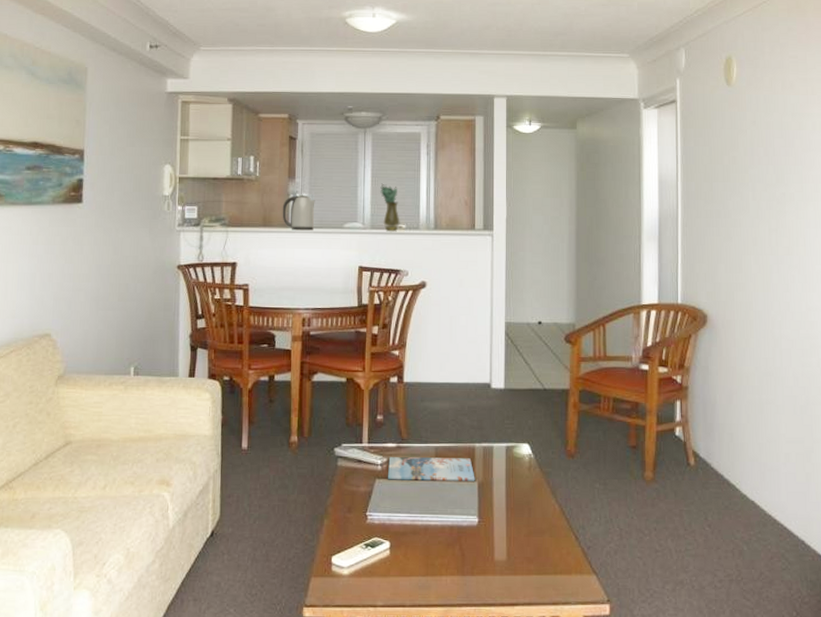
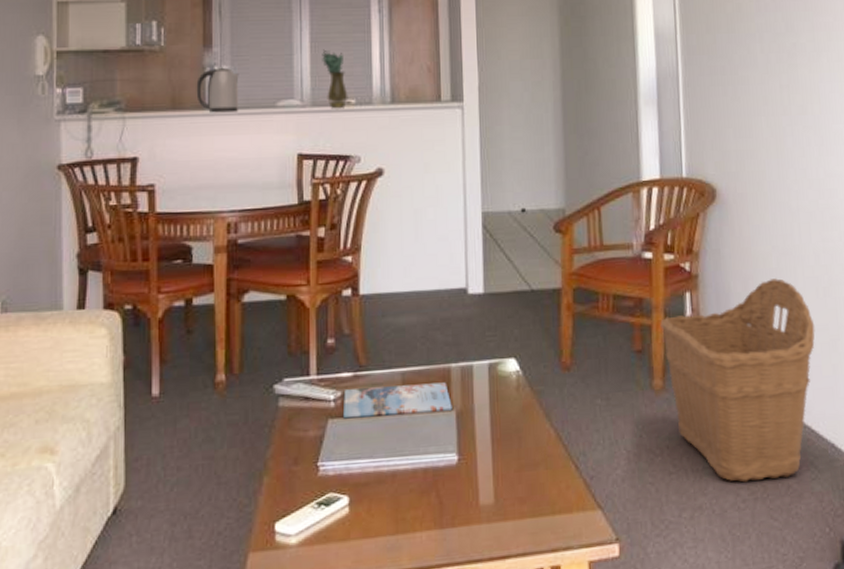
wicker basket: none [653,395,791,566] -> present [660,278,815,483]

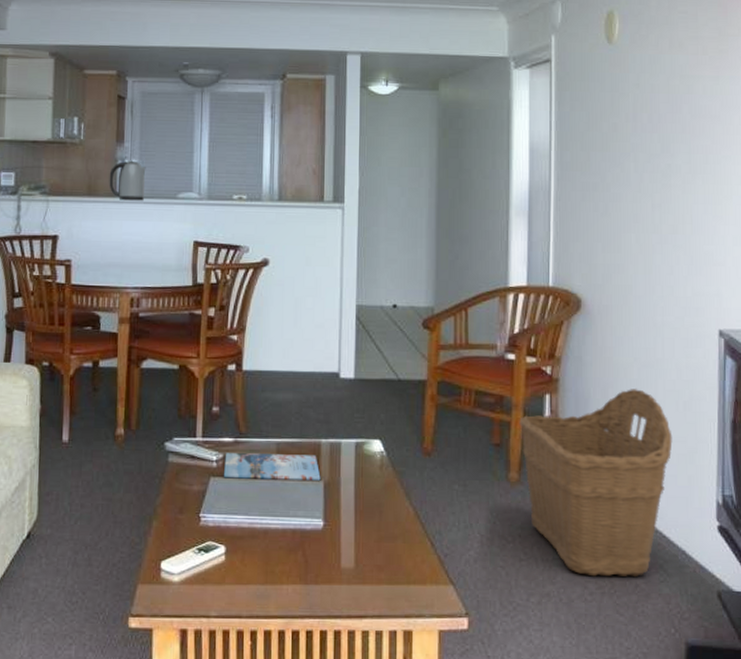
vase: present [322,49,348,110] -> none [219,149,241,204]

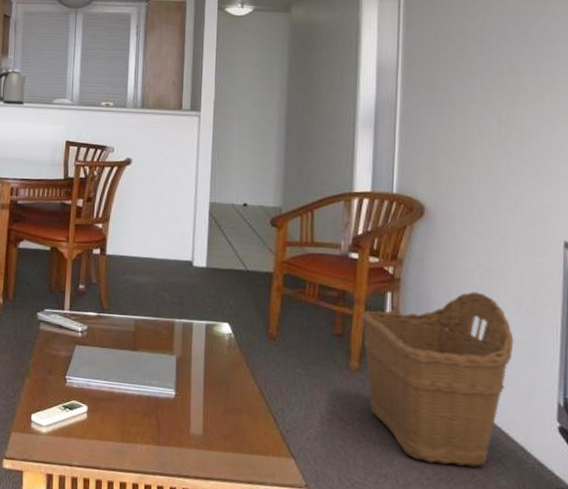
magazine: present [224,453,321,481] -> none [88,325,174,355]

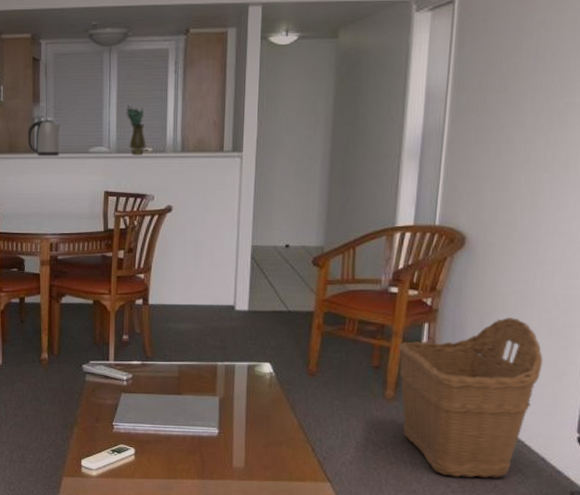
vase: none [89,62,108,110] -> present [126,105,146,157]

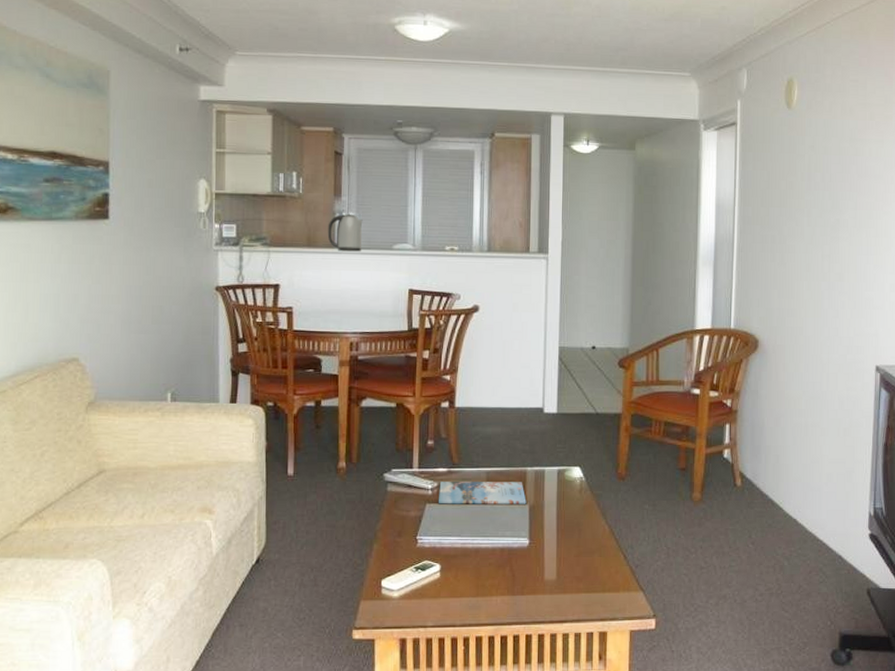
vase: present [126,105,146,157] -> none [431,203,452,255]
magazine: none [133,374,217,397] -> present [439,482,527,504]
wicker basket: present [398,318,543,479] -> none [702,418,834,580]

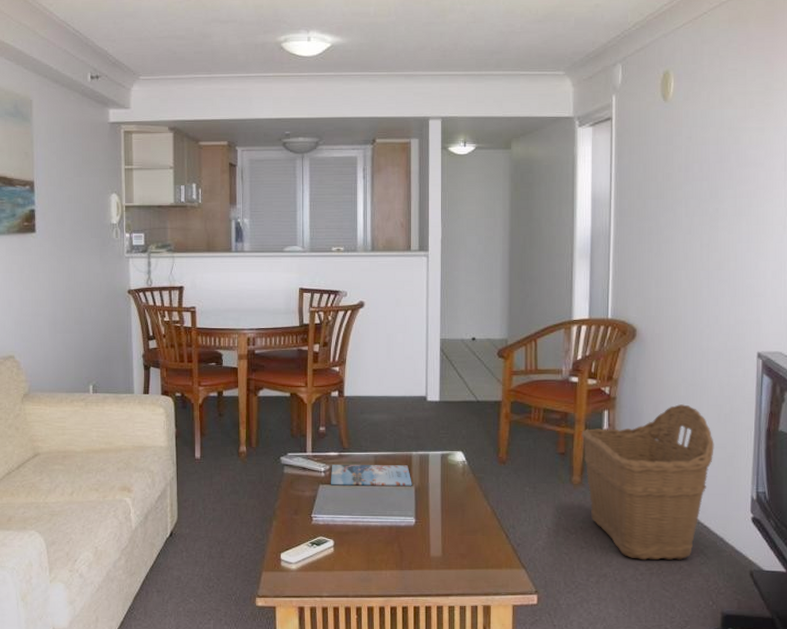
kettle: present [327,213,363,252] -> none [225,220,256,255]
wicker basket: none [702,418,834,580] -> present [581,404,714,561]

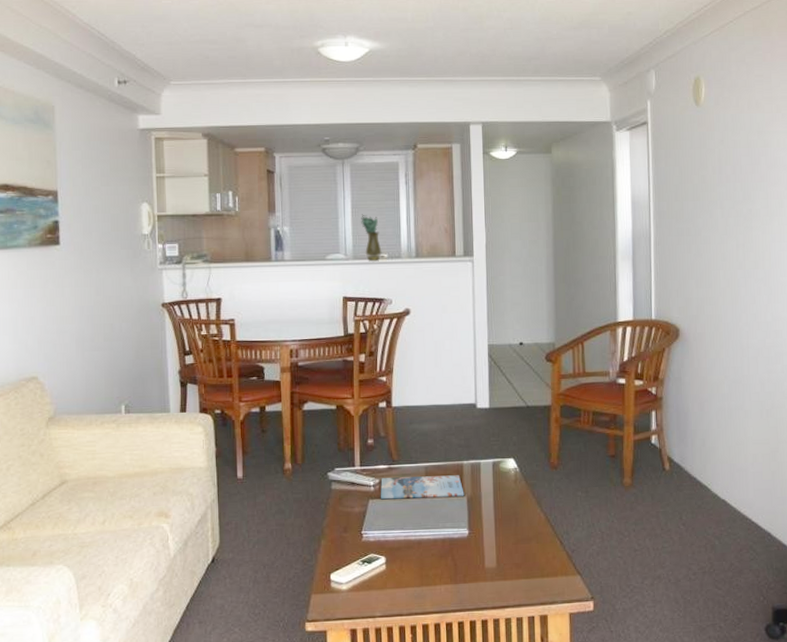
vase: none [319,207,338,256] -> present [361,214,382,263]
wicker basket: present [581,404,714,561] -> none [630,402,758,560]

